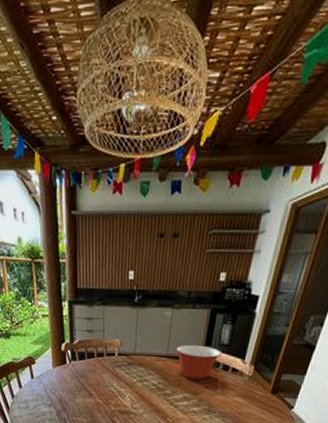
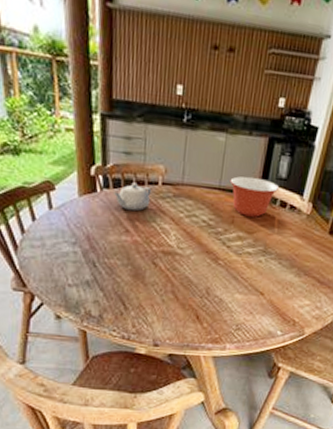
teapot: none [80,355,110,379] -> present [114,182,152,212]

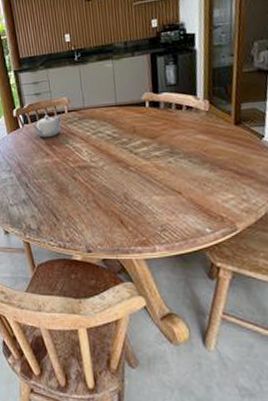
mixing bowl: present [229,176,279,217] -> none [123,89,171,124]

